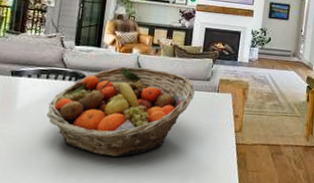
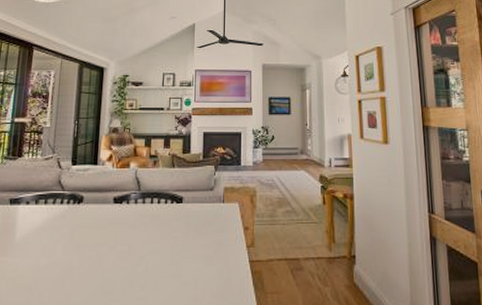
fruit basket: present [47,66,195,158] -> none [46,183,198,288]

